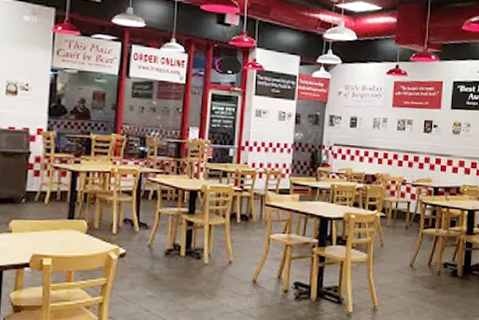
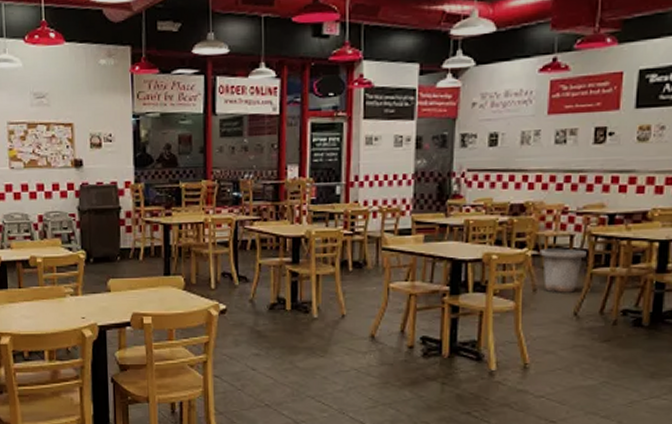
trash can: none [386,211,419,248] -> present [540,248,586,293]

